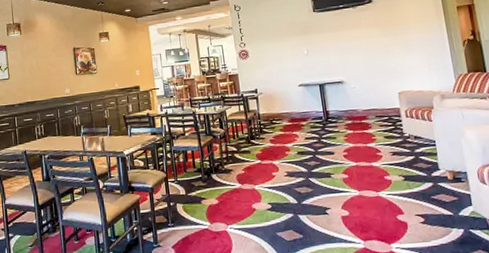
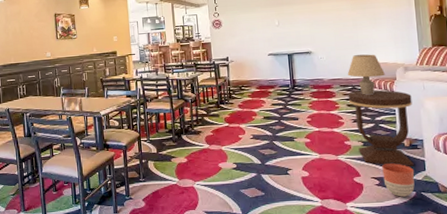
table lamp: none [382,82,422,126] -> present [347,54,385,95]
side table: none [384,119,460,202] -> present [348,89,414,167]
planter: none [426,198,462,236] -> present [382,163,415,197]

